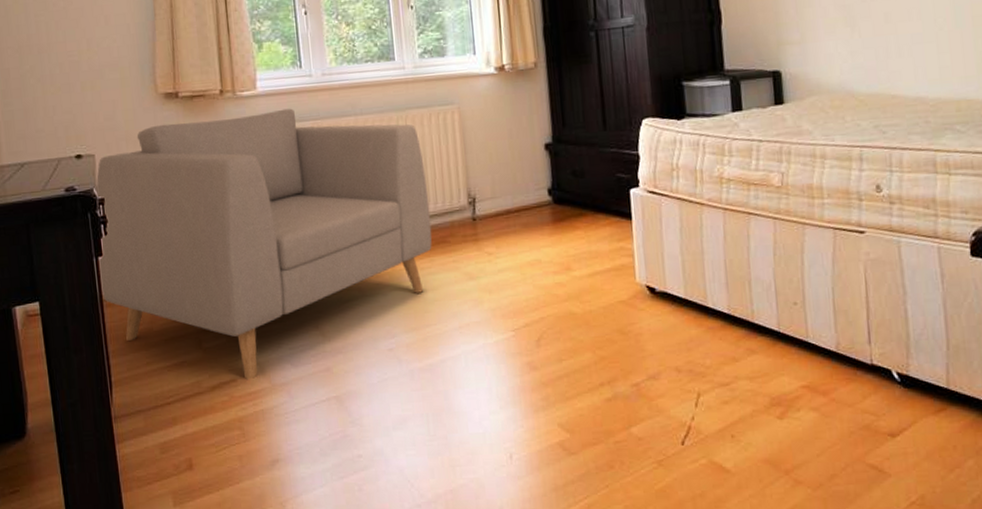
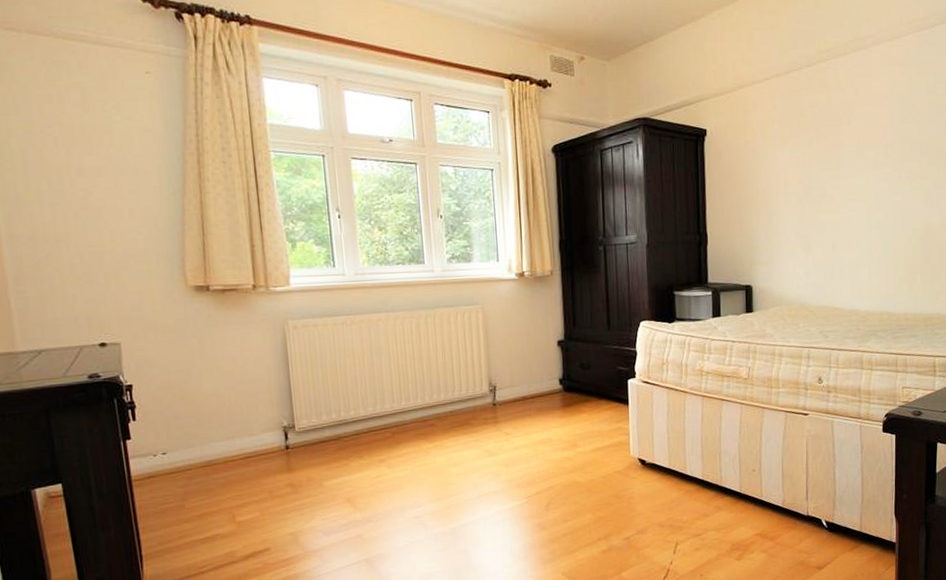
chair: present [96,108,432,380] -> none [122,304,457,549]

